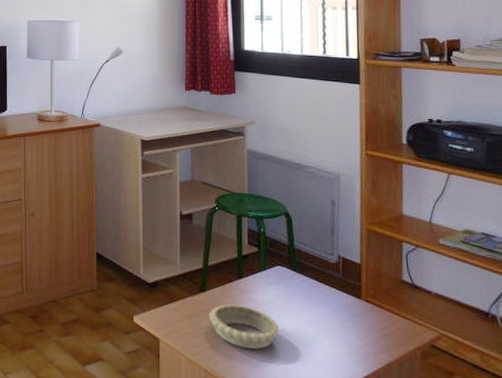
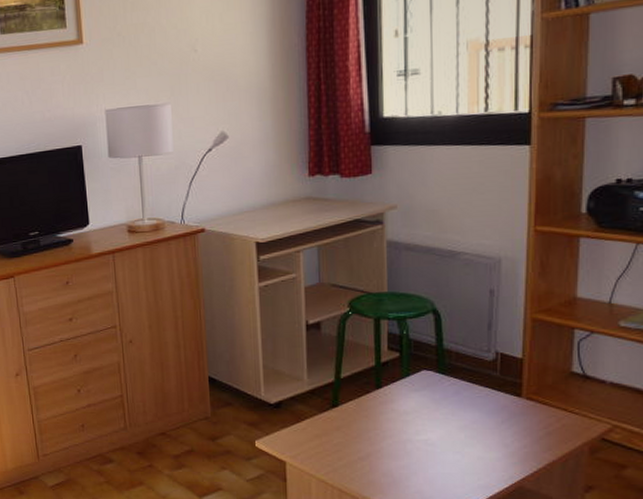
decorative bowl: present [209,304,280,350] -> none [342,417,425,462]

